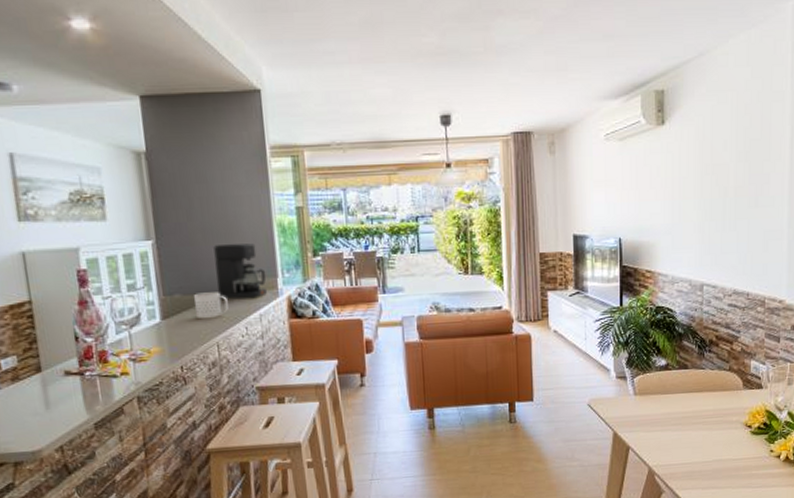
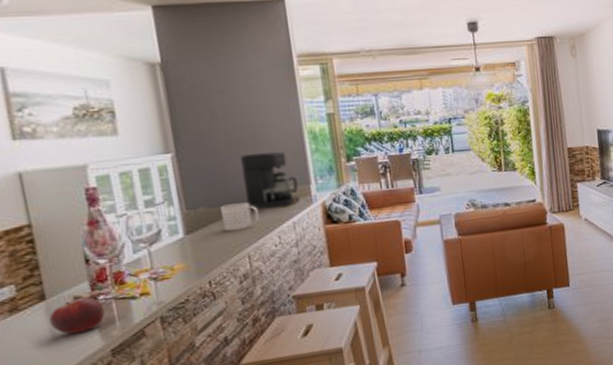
fruit: none [43,371,91,406] -> present [48,296,106,334]

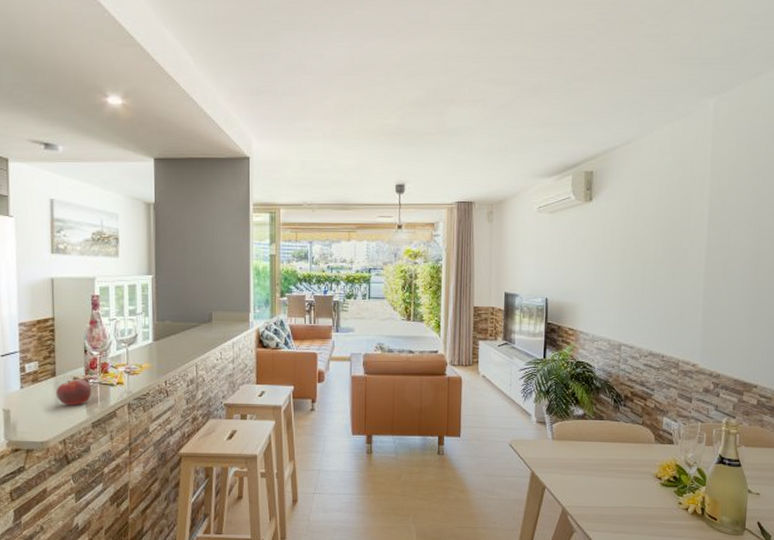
mug: present [219,202,259,232] -> none [180,321,208,343]
coffee maker: present [240,152,300,211] -> none [200,281,241,329]

